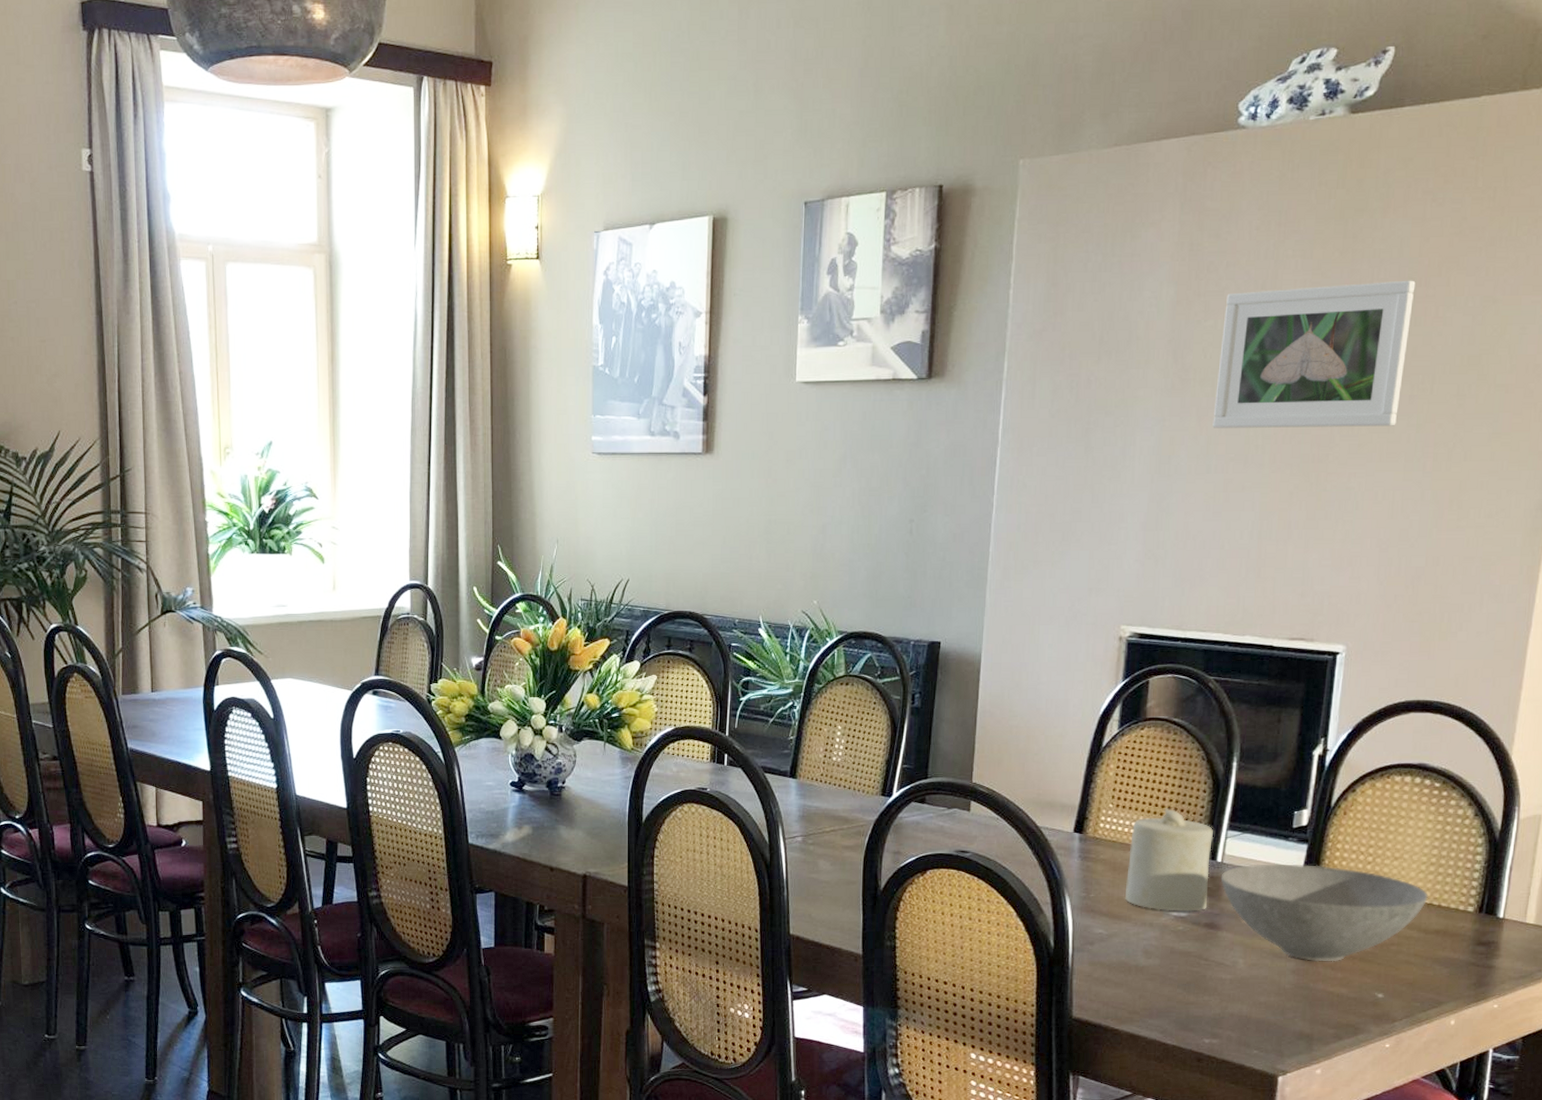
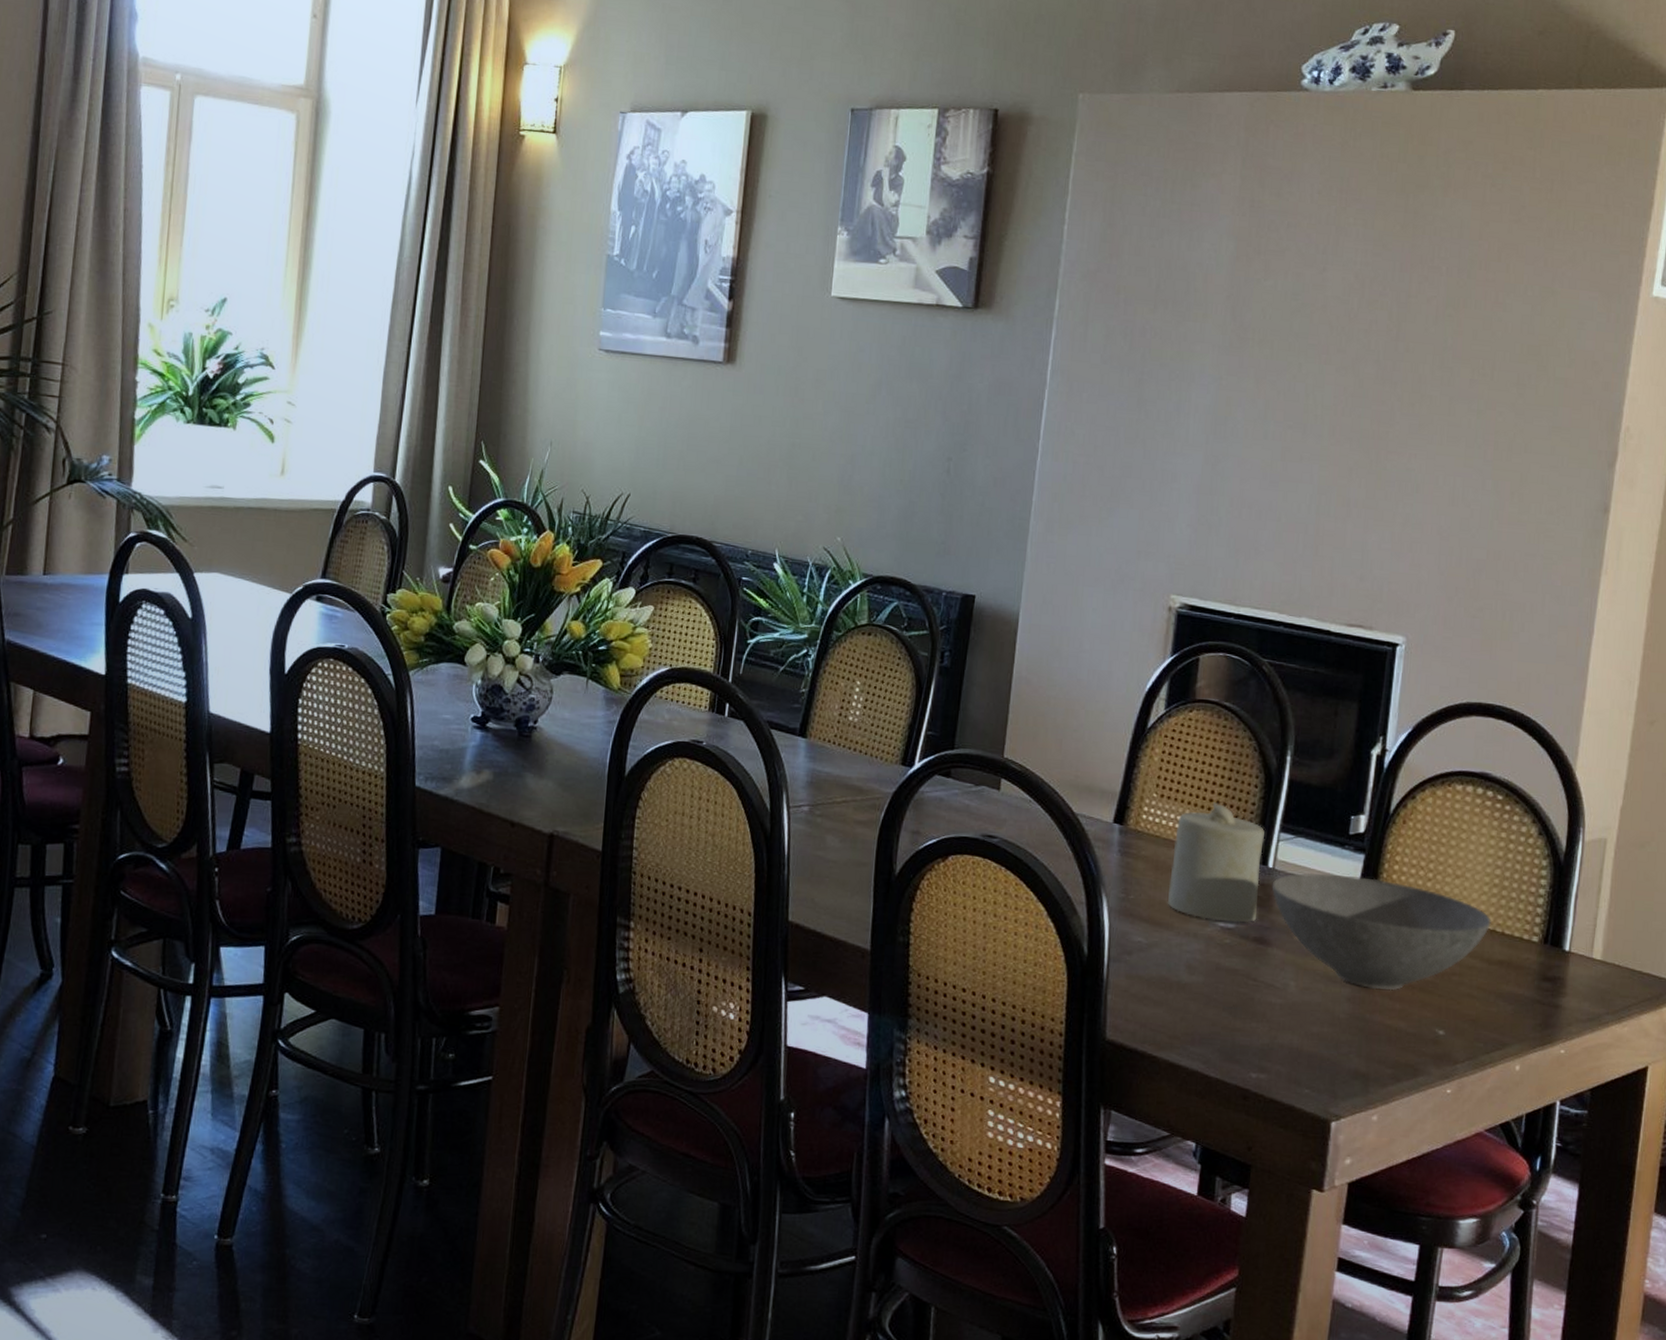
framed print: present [1212,280,1416,428] -> none [1271,254,1476,410]

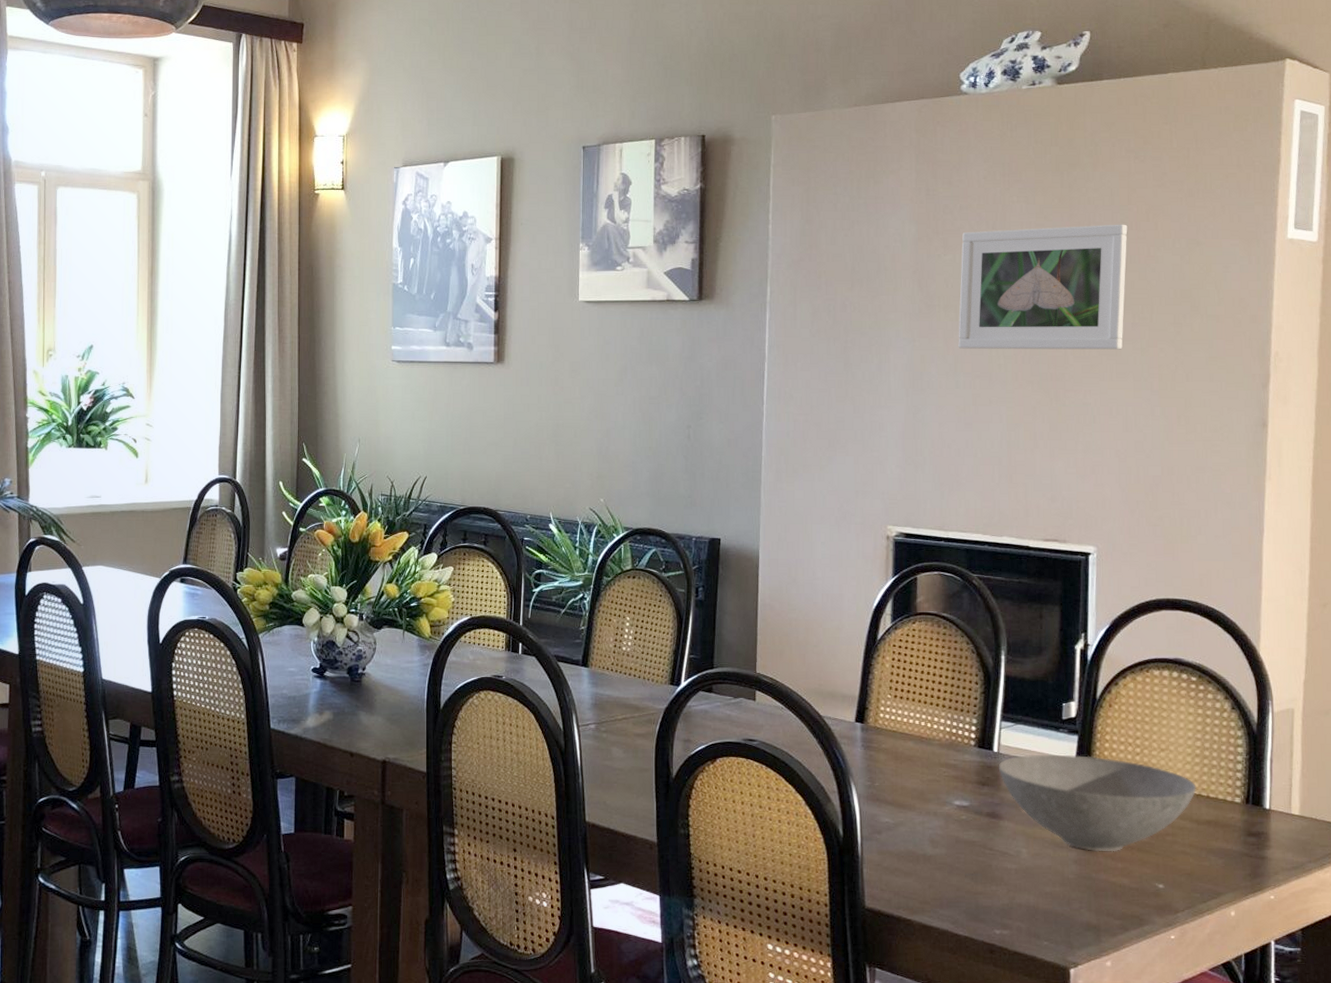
candle: present [1167,802,1265,923] -> none [908,699,989,801]
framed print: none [1271,254,1476,410] -> present [958,224,1128,350]

